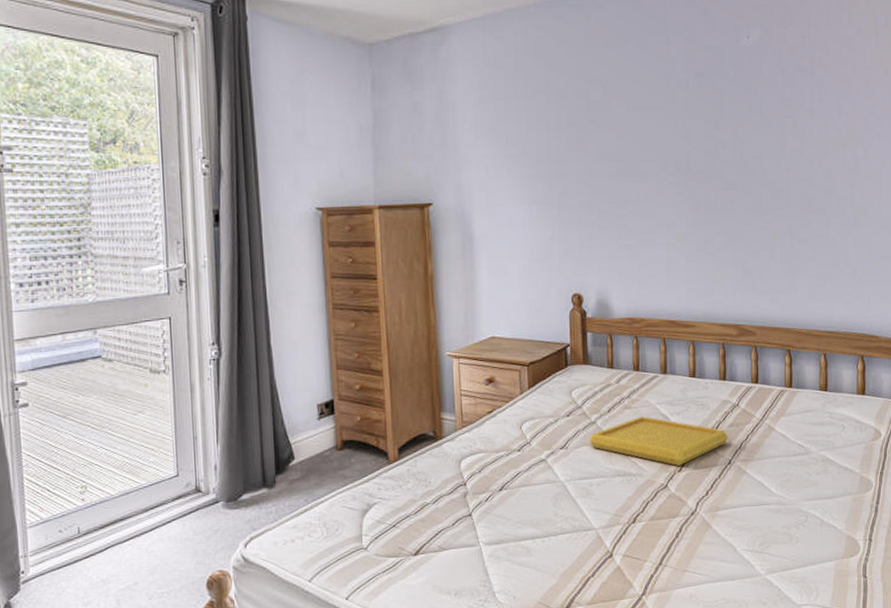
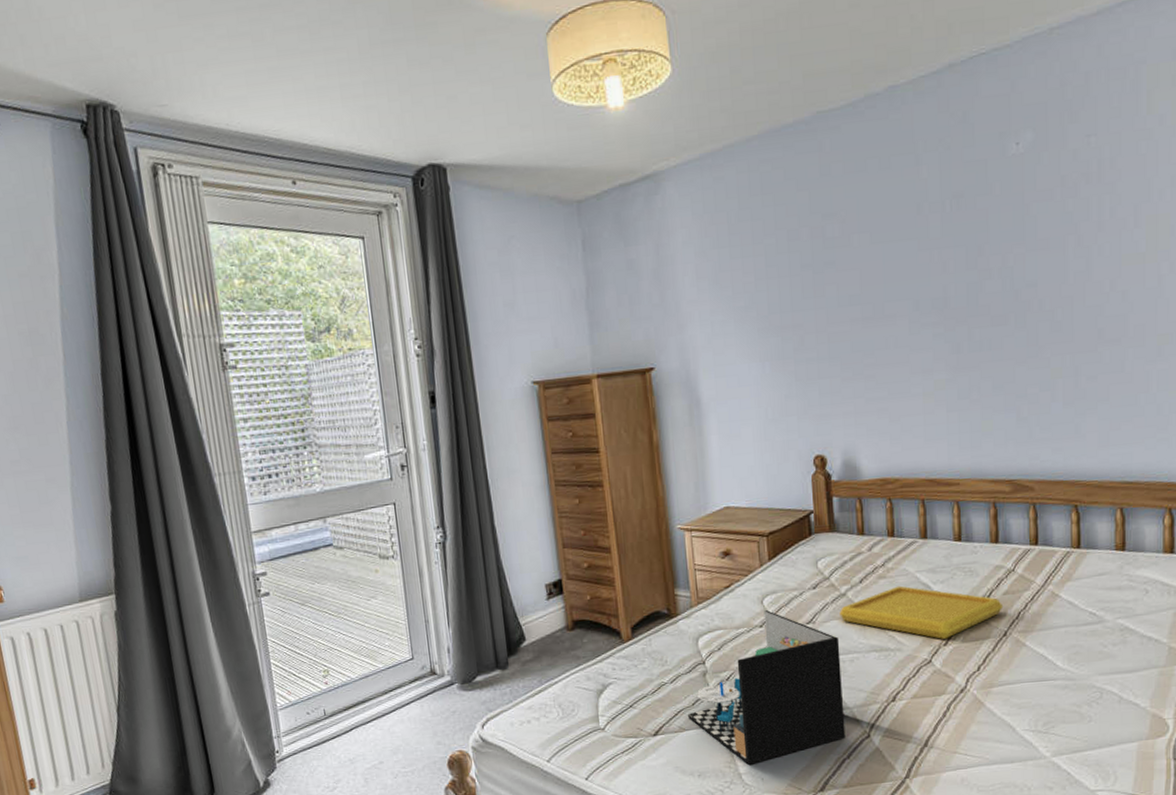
book: none [448,435,591,583] -> present [688,610,846,765]

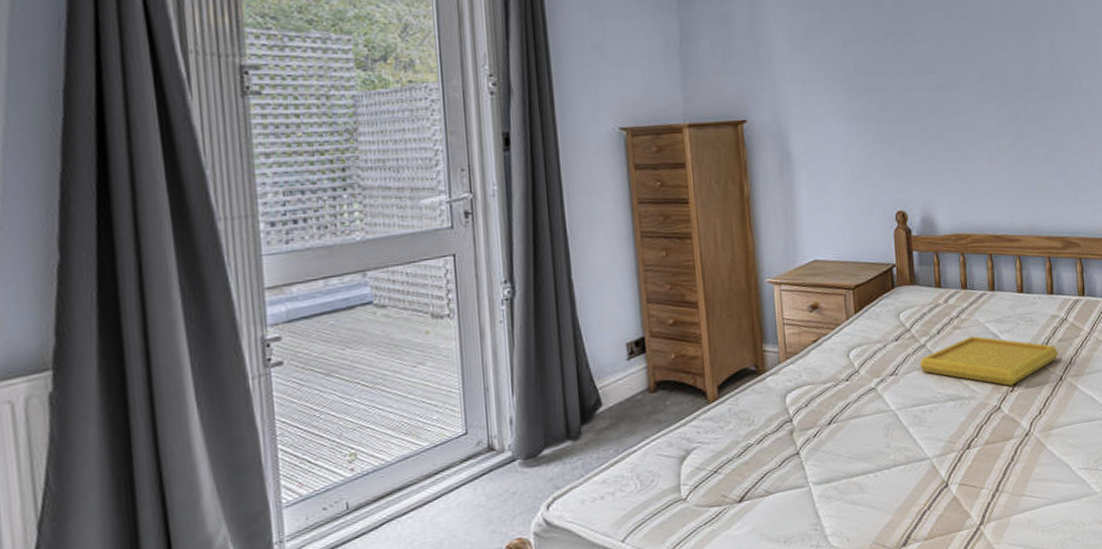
book: present [688,610,846,765] -> none [775,363,926,525]

